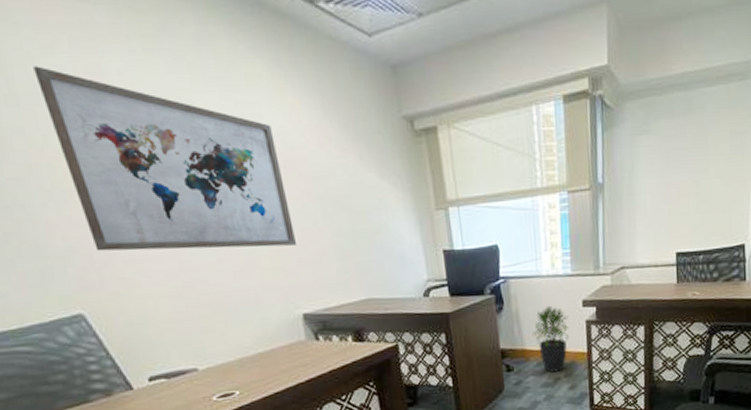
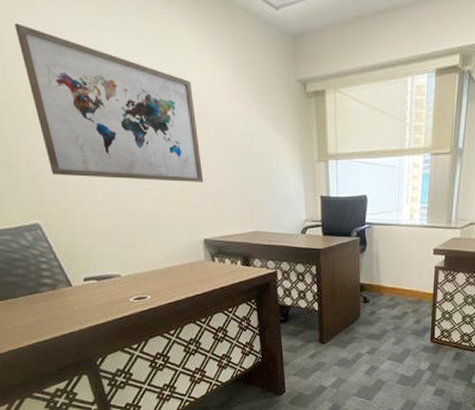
potted plant: present [532,305,569,373] -> none [388,250,420,307]

